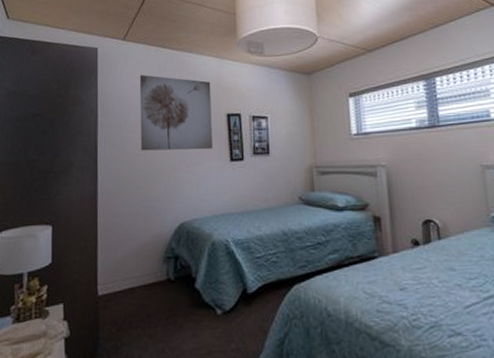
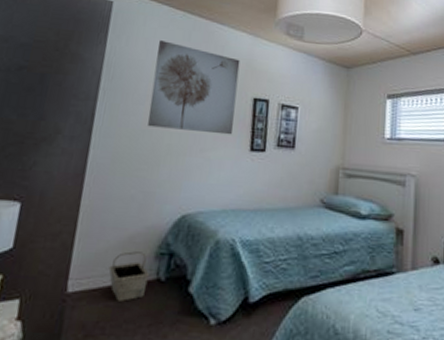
basket: none [128,257,160,300] -> present [108,251,149,302]

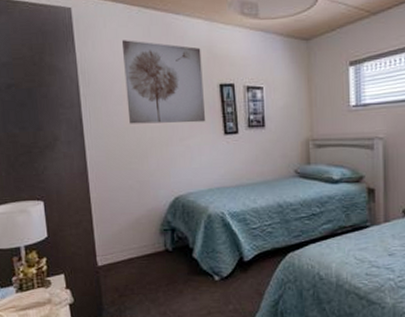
basket: present [108,251,149,302] -> none [125,230,159,269]

